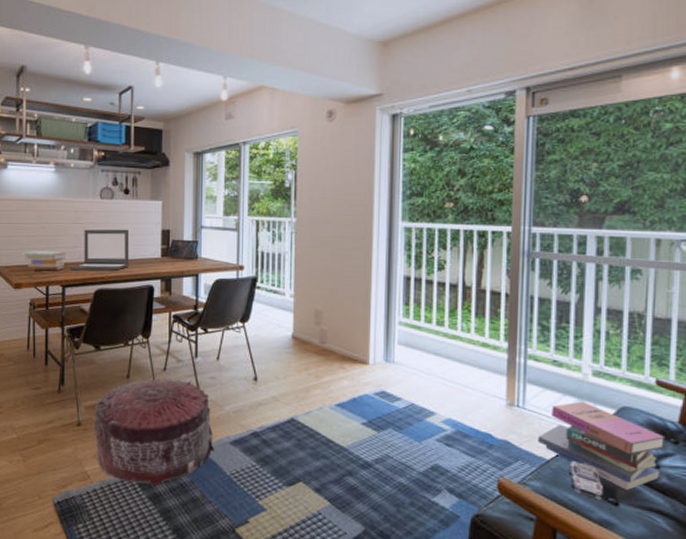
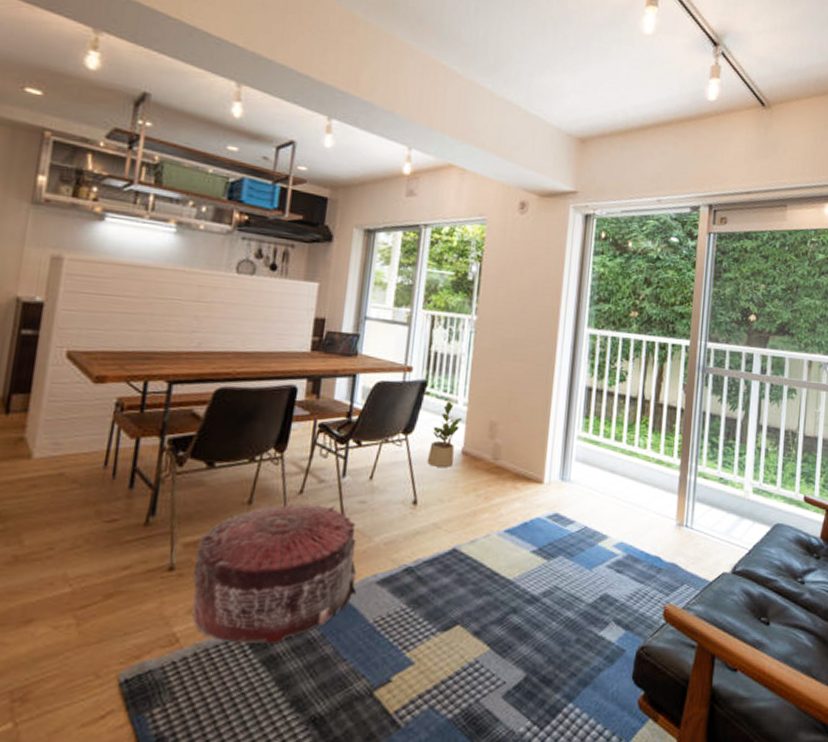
books: present [21,251,66,271] -> none [111,333,179,362]
laptop: present [70,229,130,271] -> none [183,310,271,365]
potted plant: none [262,293,289,350] -> present [427,401,462,467]
books: present [538,401,666,490] -> none [702,520,810,608]
toy car: present [569,460,604,501] -> none [729,581,758,621]

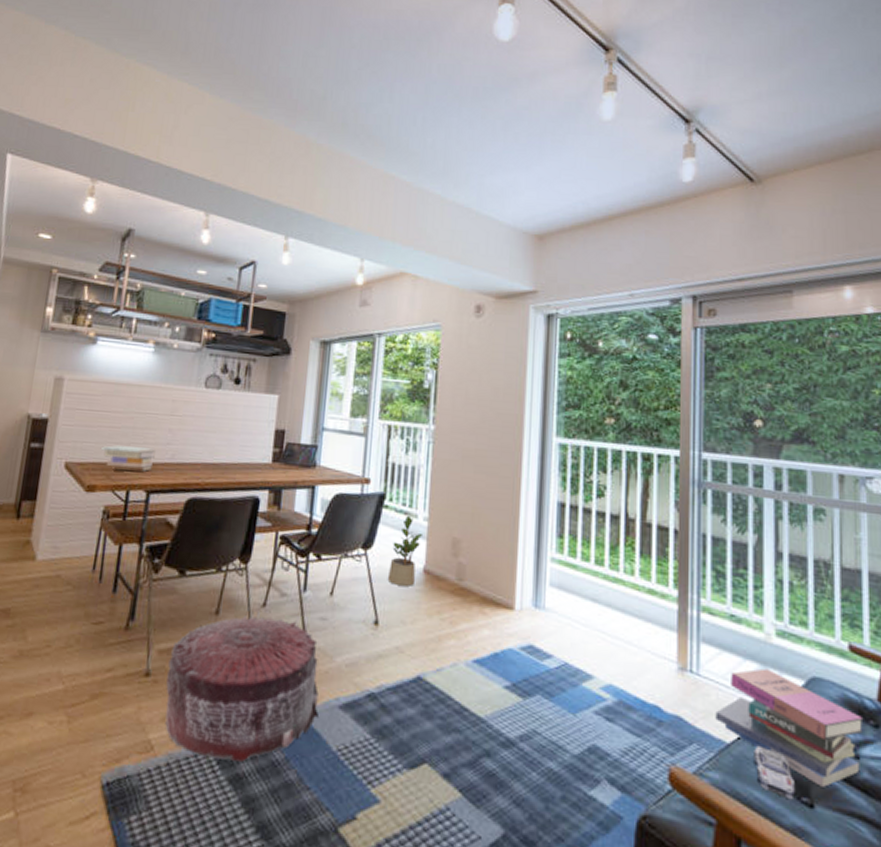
books: none [111,333,179,362] -> present [100,445,156,473]
books: none [702,520,810,608] -> present [715,668,864,787]
toy car: none [729,581,758,621] -> present [754,745,796,800]

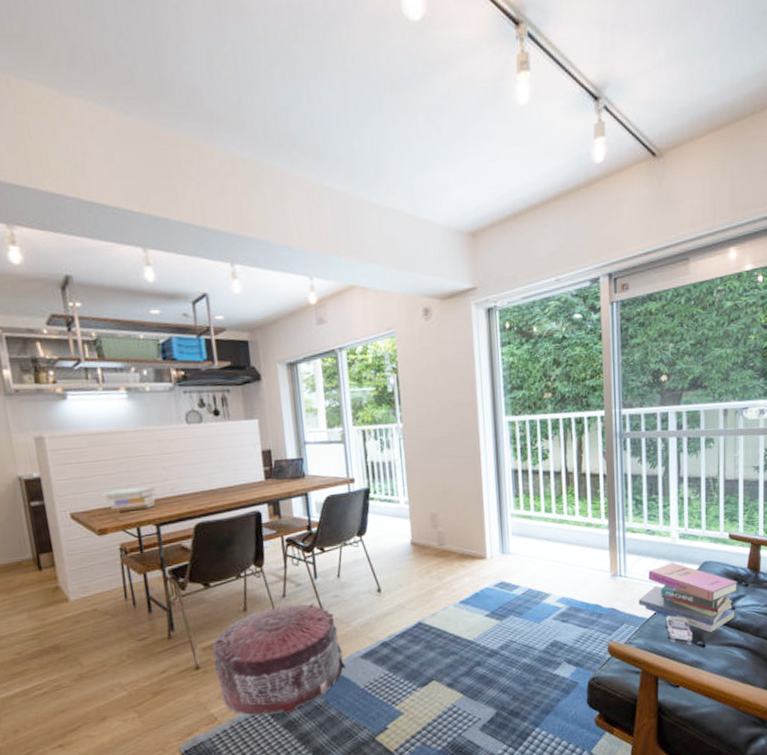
potted plant: present [387,515,422,586] -> none [382,502,406,559]

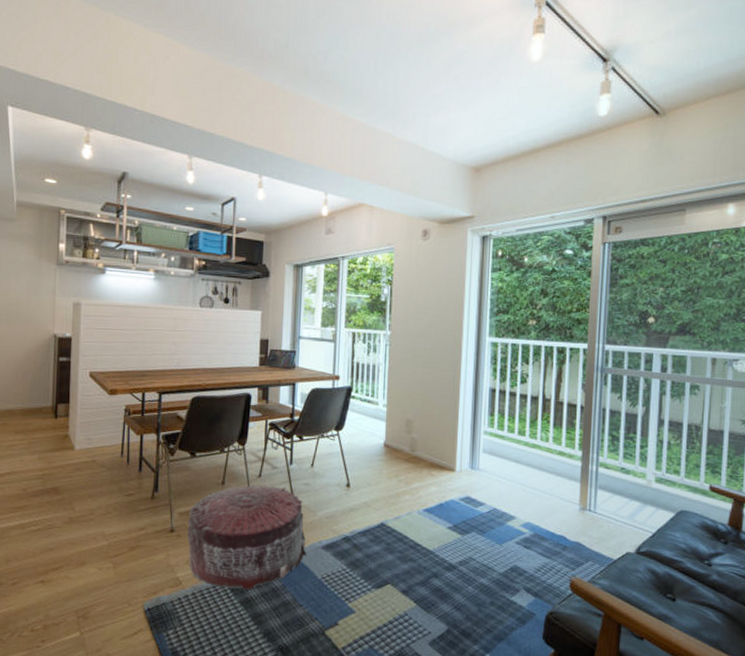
books: present [100,487,155,512] -> none [117,357,163,378]
books: present [638,562,738,632] -> none [606,506,717,587]
toy car: present [665,615,694,645] -> none [633,560,664,597]

